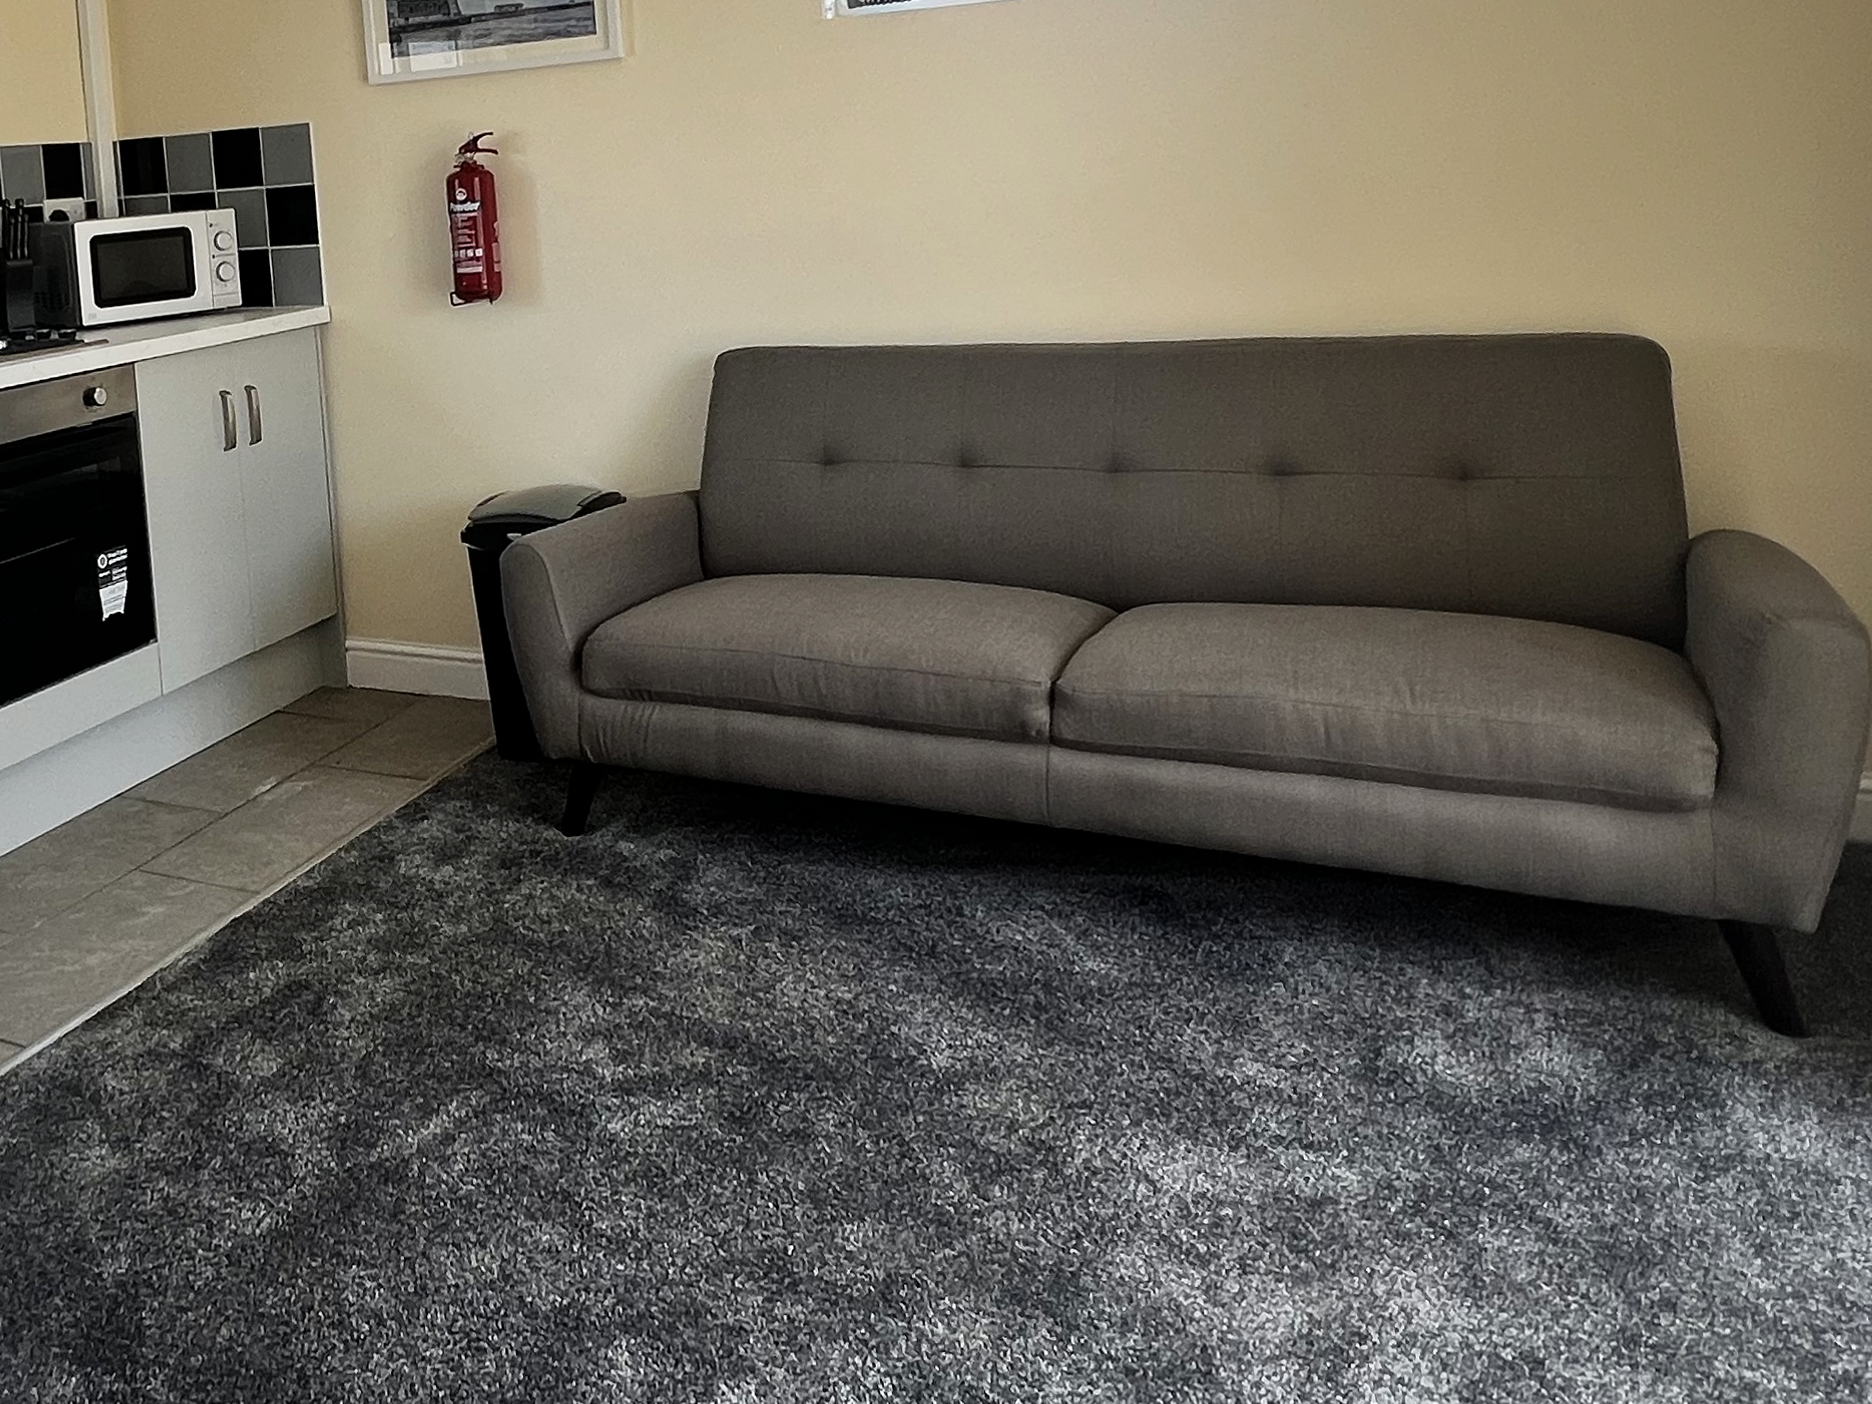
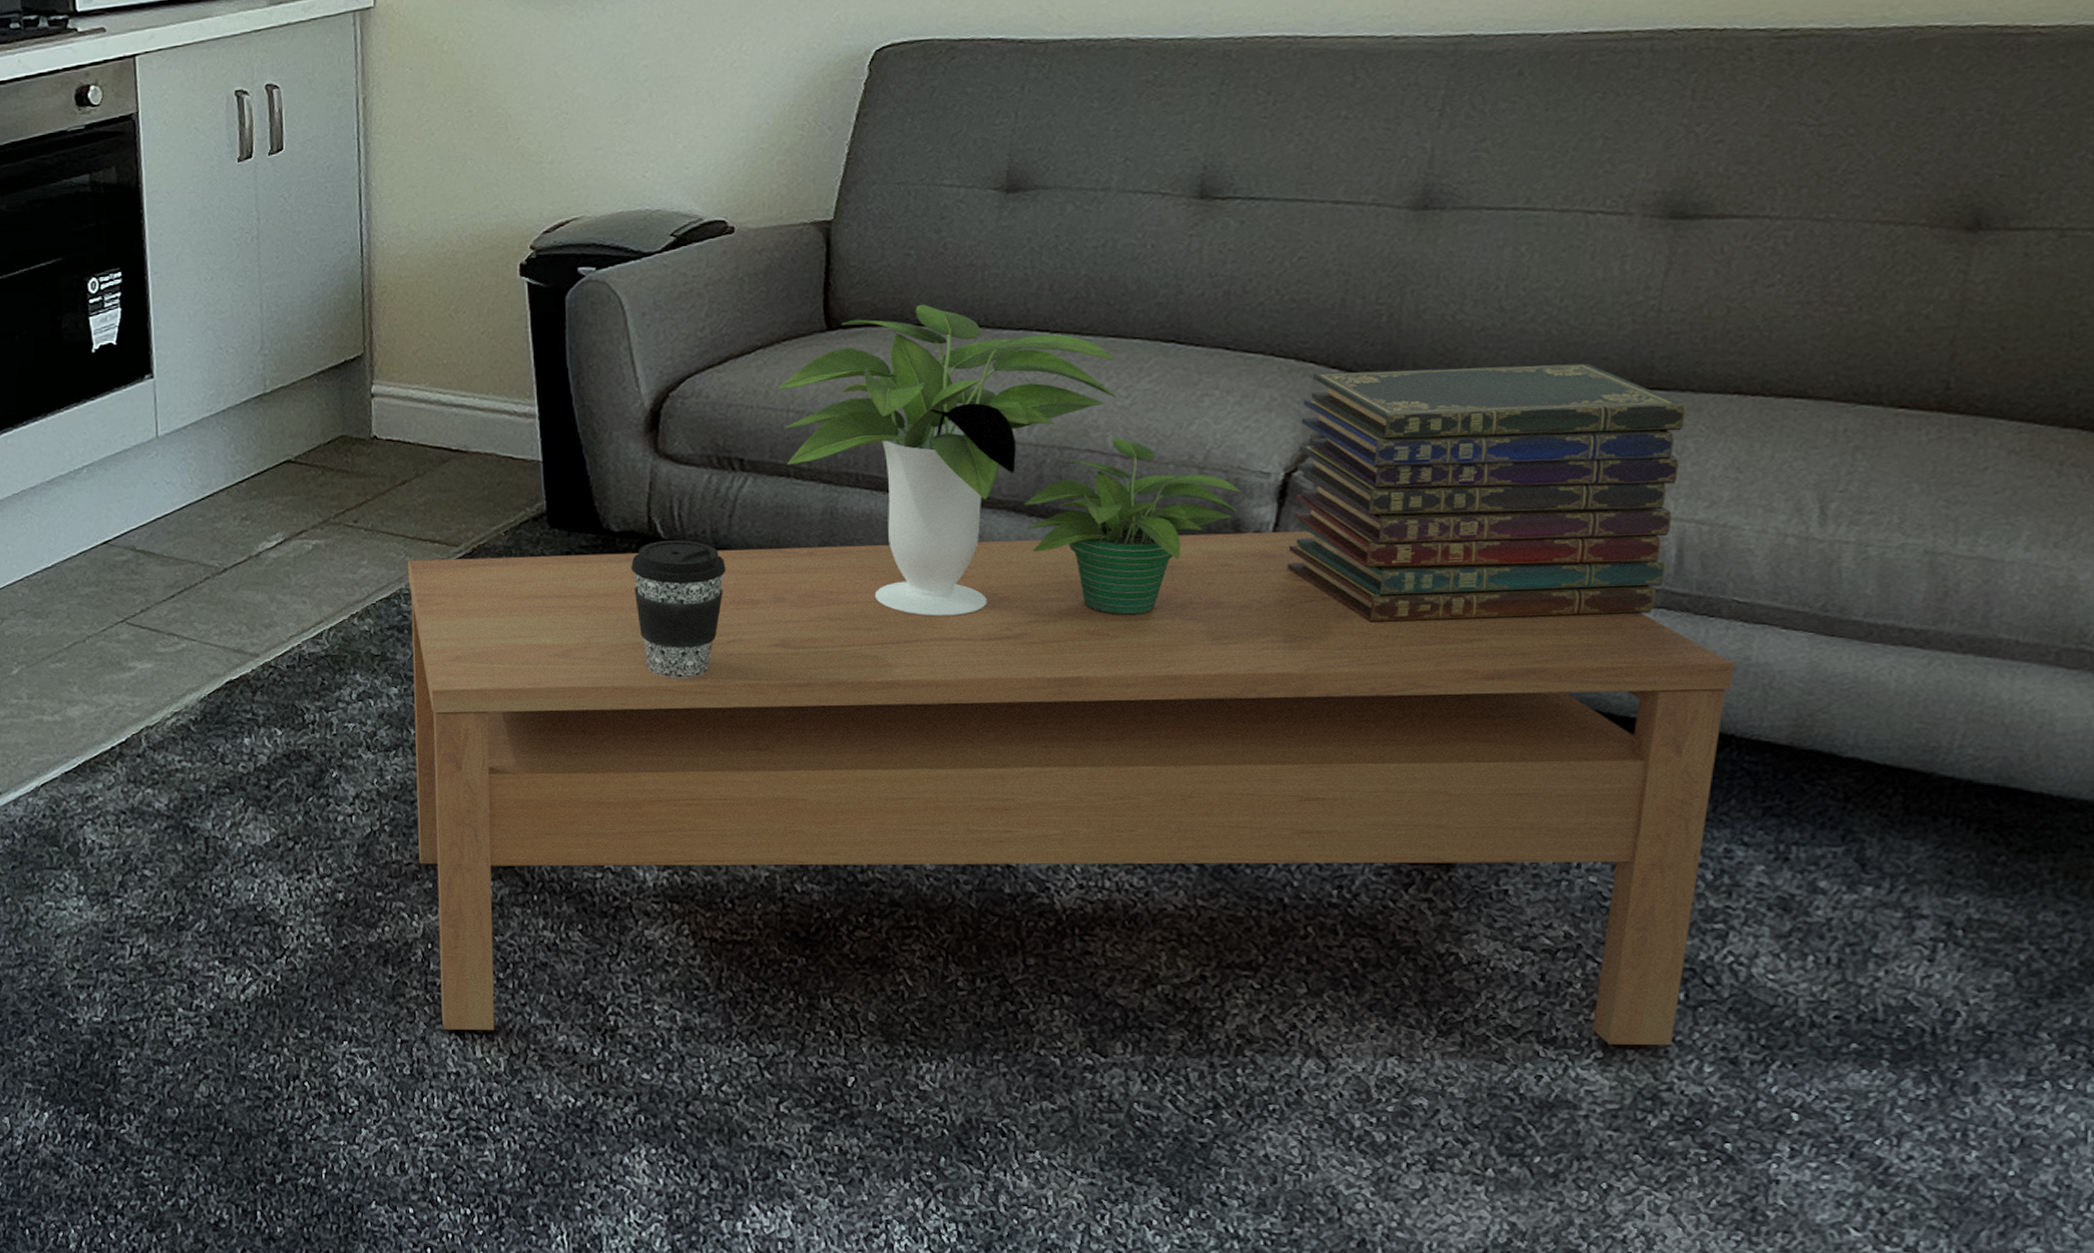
coffee table: none [384,728,1393,1242] -> present [407,531,1734,1046]
coffee cup: none [569,763,646,887] -> present [631,540,726,679]
potted plant: none [672,556,1024,817] -> present [778,304,1241,616]
book stack: none [1055,586,1321,800] -> present [1287,363,1687,622]

